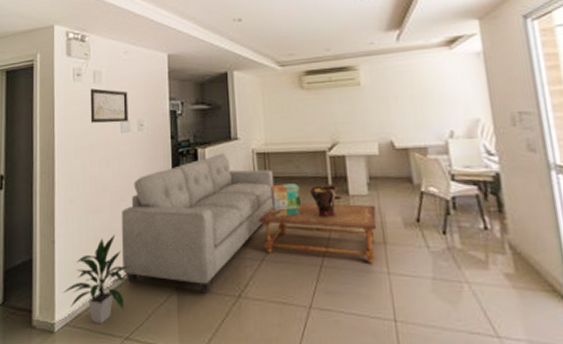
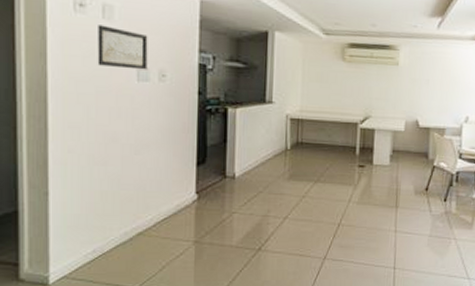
indoor plant: present [63,235,129,324] -> none [60,189,142,276]
sofa: present [121,153,275,293] -> none [133,115,306,247]
coffee table: present [258,202,377,263] -> none [285,168,394,223]
decorative cube: present [270,183,301,217] -> none [300,150,329,180]
decorative urn: present [310,185,337,219] -> none [338,154,363,184]

